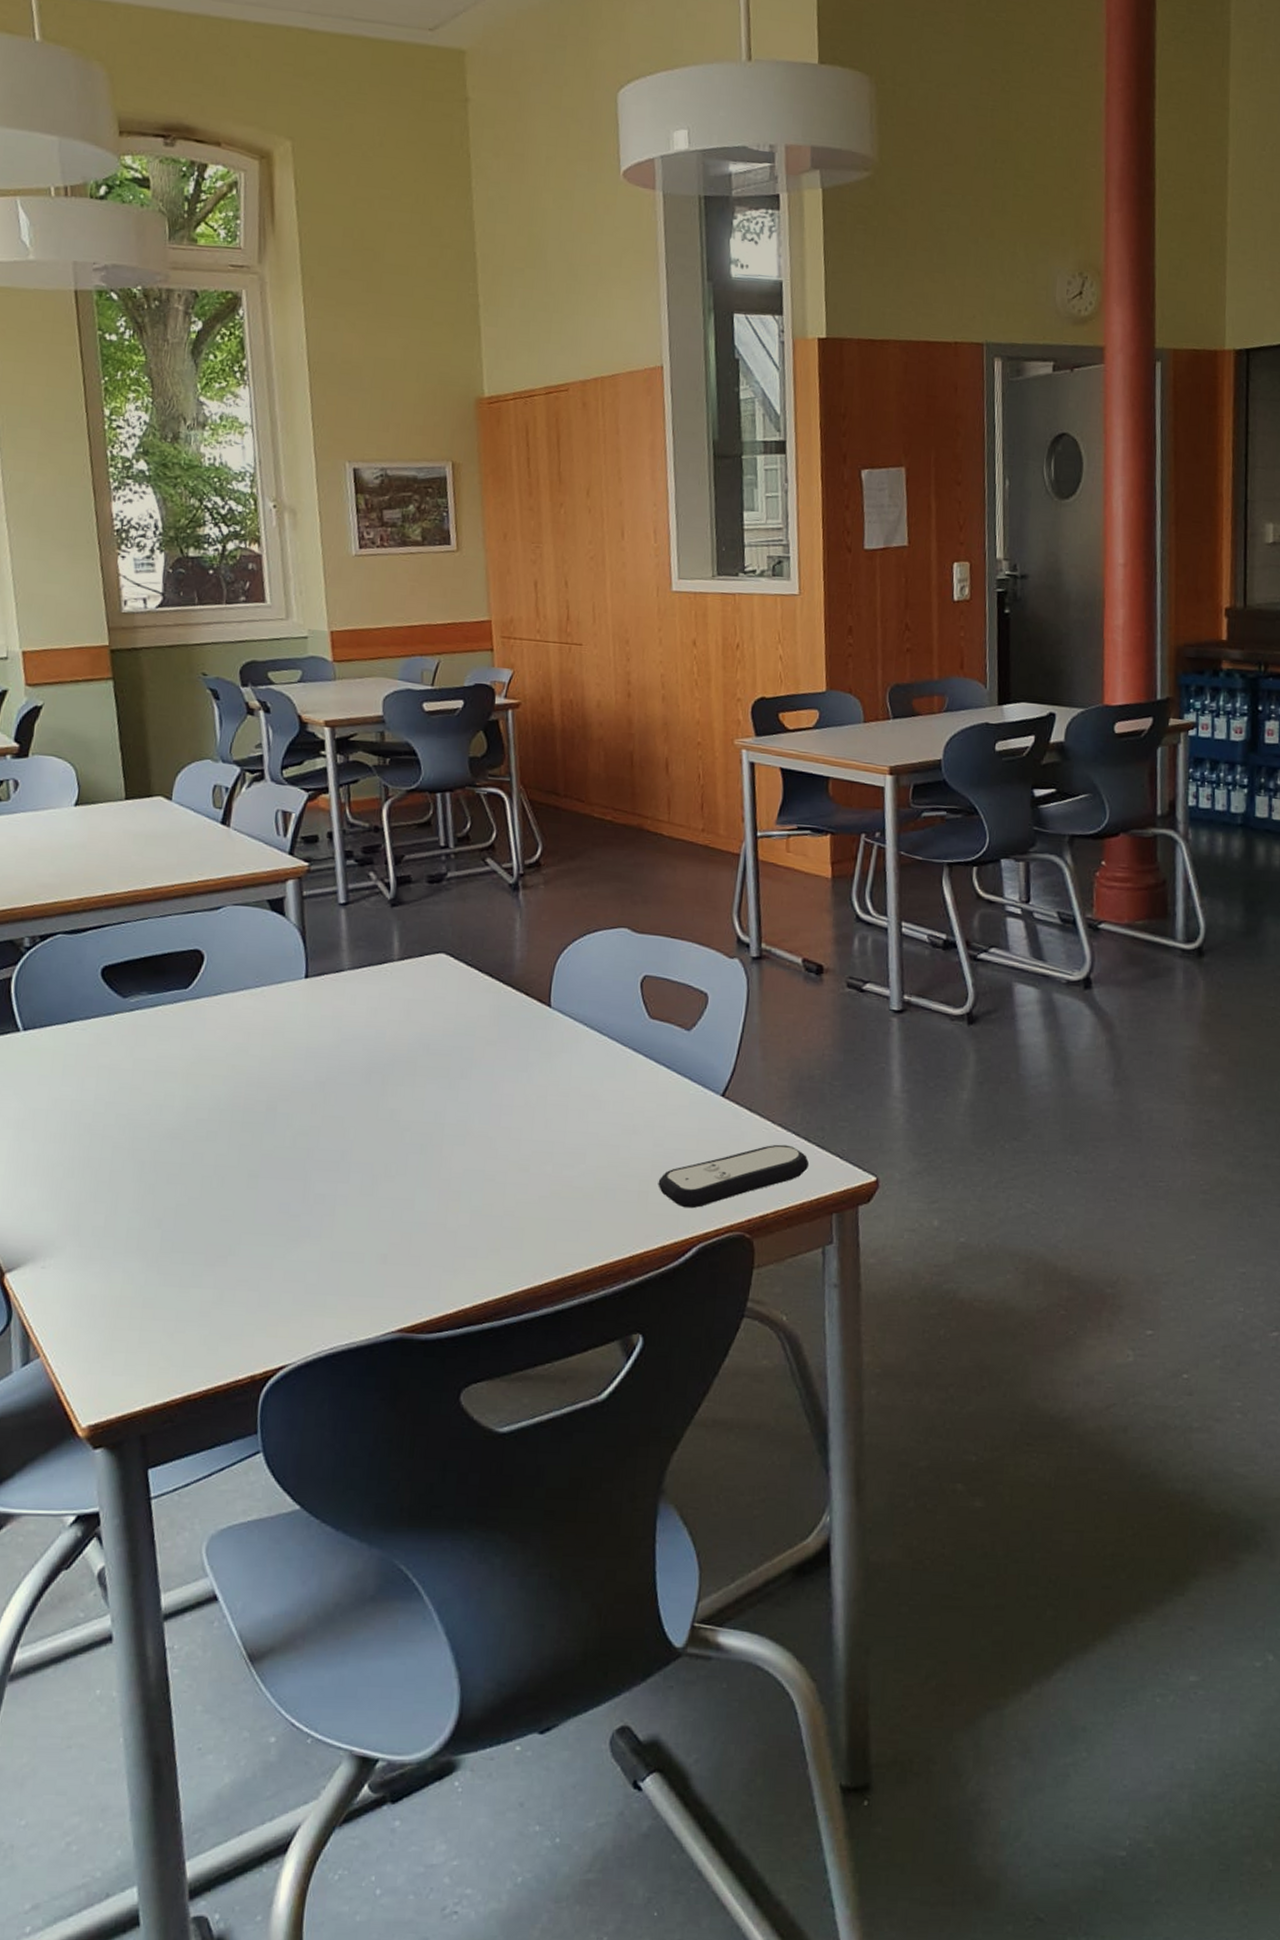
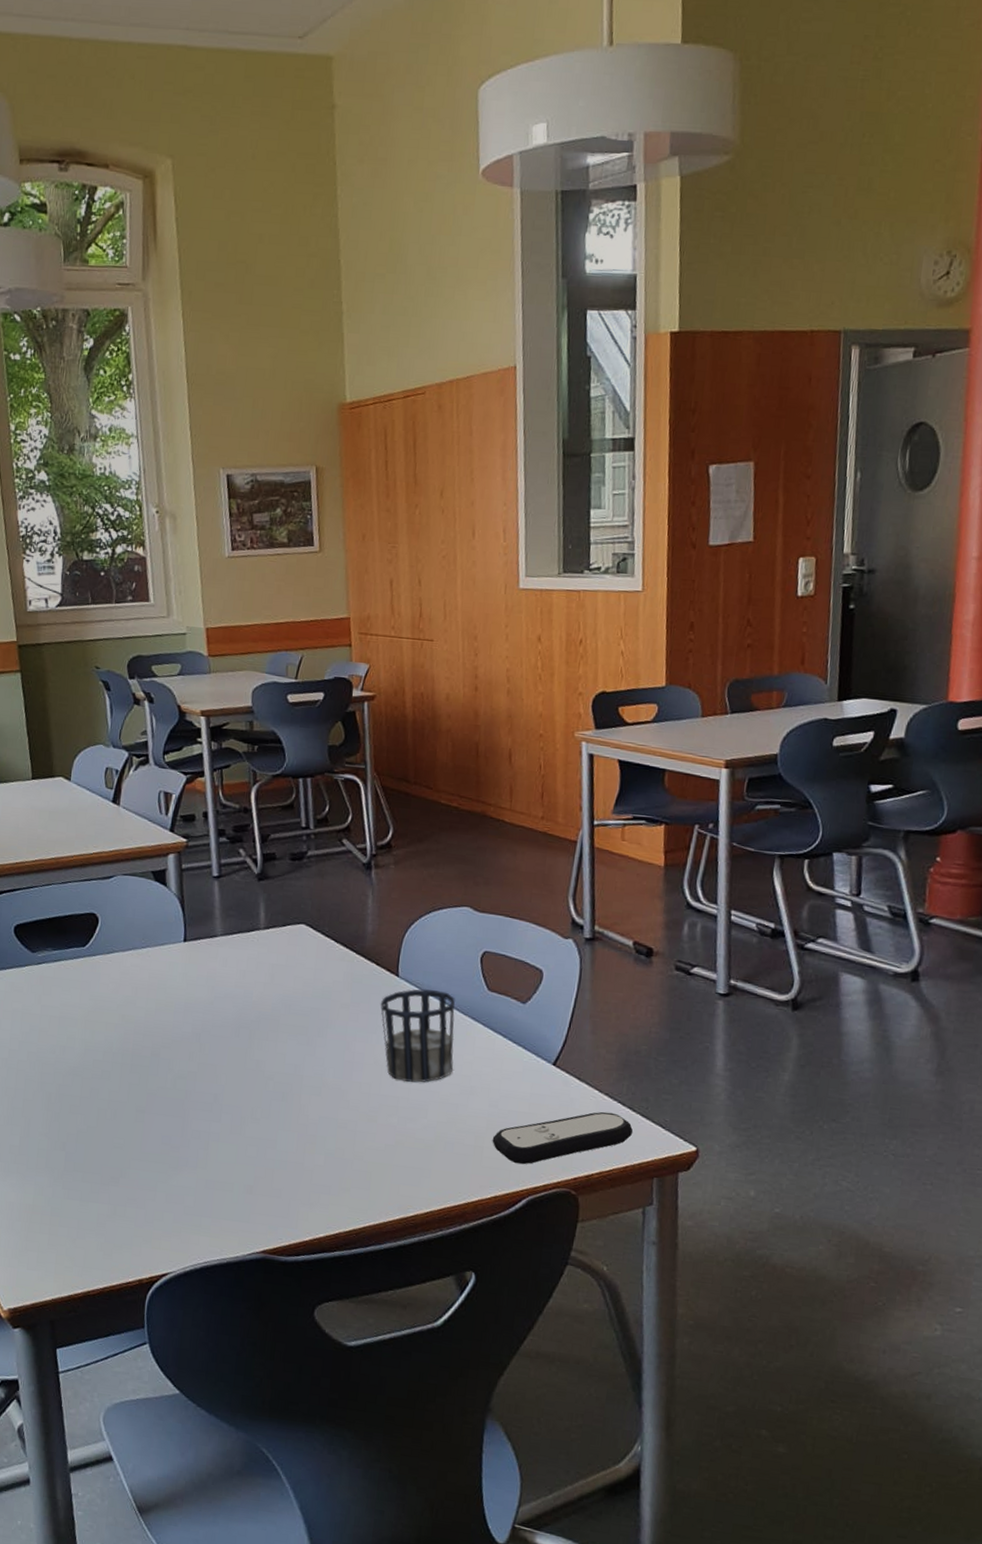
cup: none [530,1019,614,1125] -> present [380,989,456,1083]

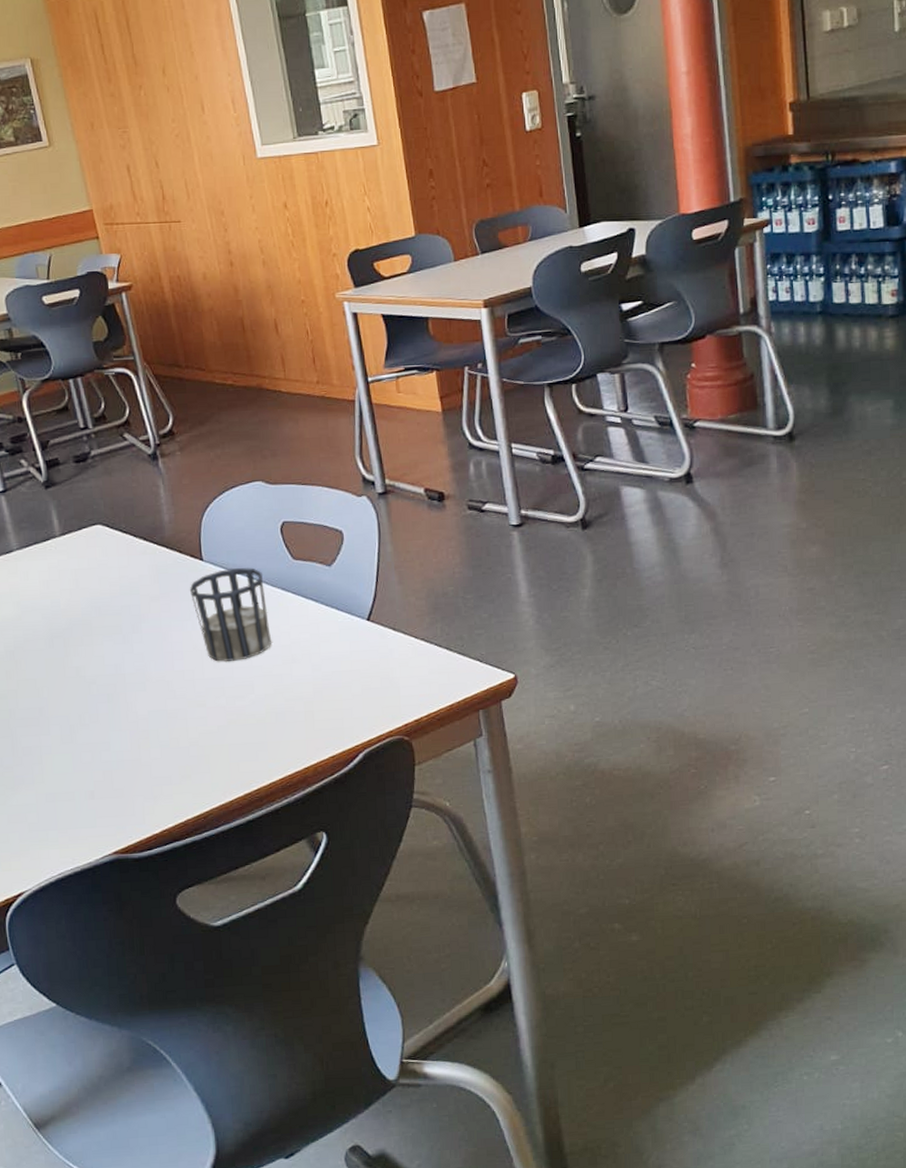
remote control: present [492,1111,633,1165] -> none [321,656,453,721]

